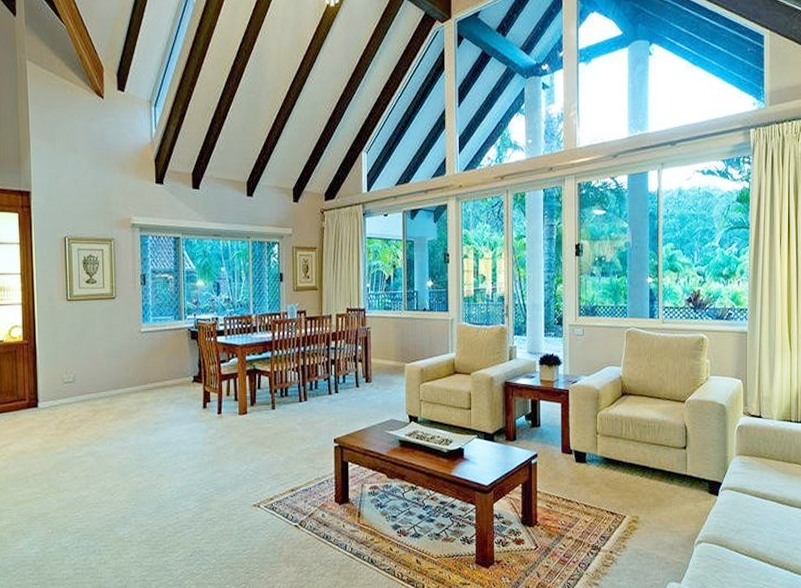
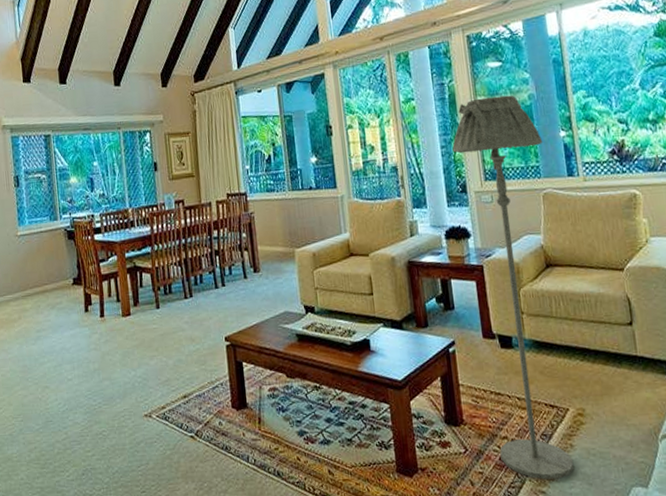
floor lamp: none [554,241,633,574] -> present [452,95,574,480]

